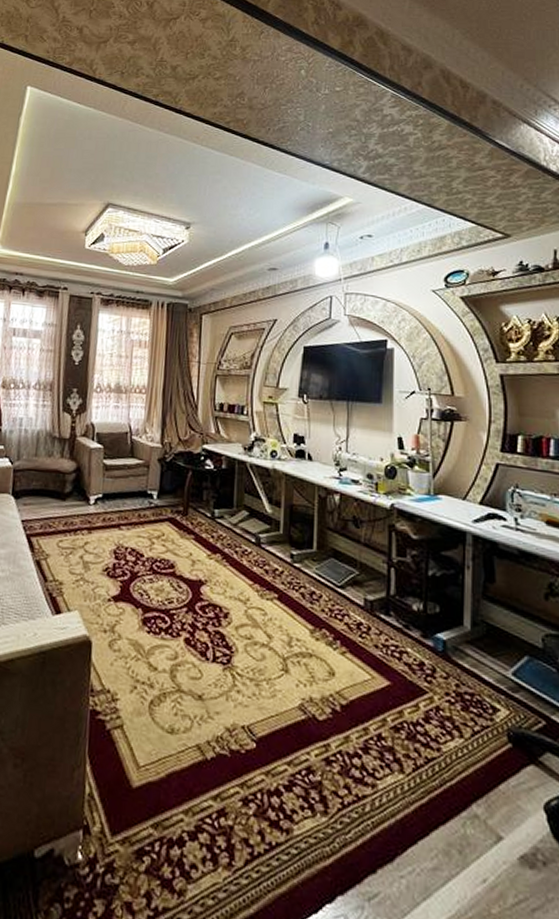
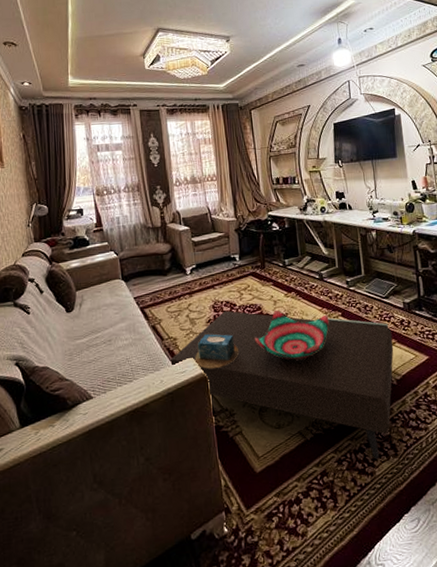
coffee table: none [49,560,344,812] -> present [169,310,394,460]
tissue box: none [80,585,137,633] -> present [194,334,238,369]
decorative bowl: none [158,573,261,648] -> present [254,310,329,361]

